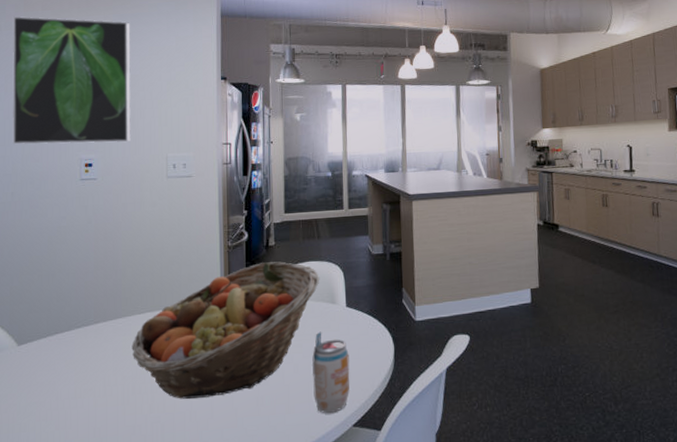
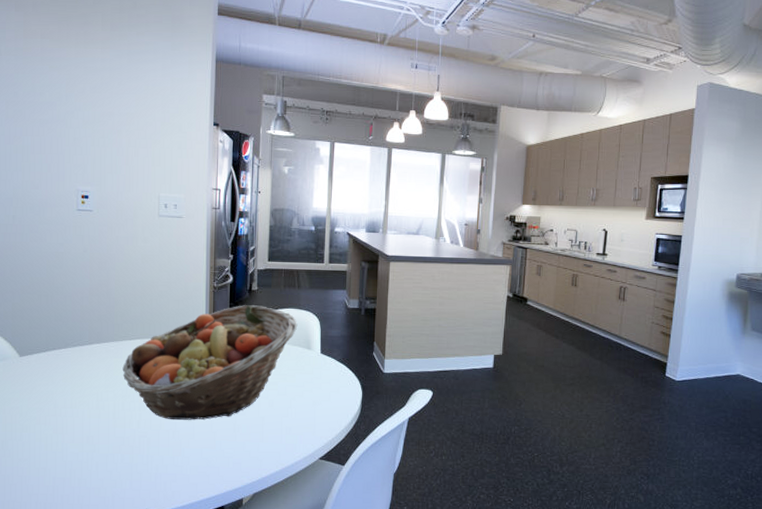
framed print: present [12,16,131,145] -> none [12,42,127,179]
beverage can: present [311,331,350,414] -> none [285,373,320,446]

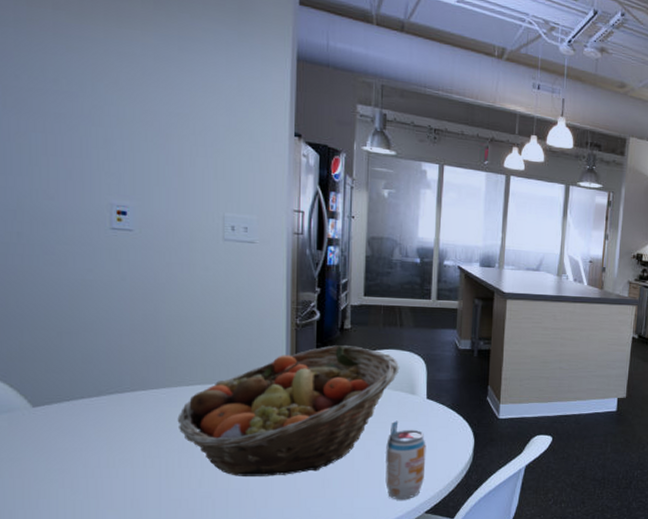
beverage can: none [285,373,320,446] -> present [385,420,426,500]

